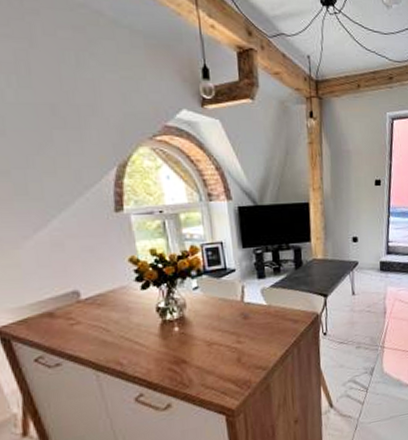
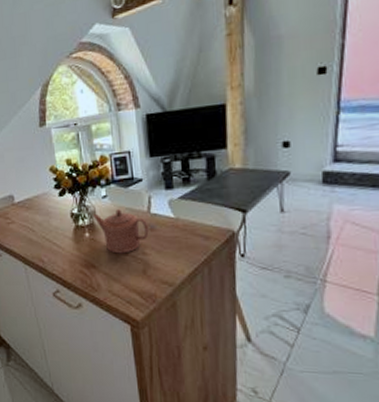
teapot: none [183,300,243,346] -> present [93,209,149,254]

